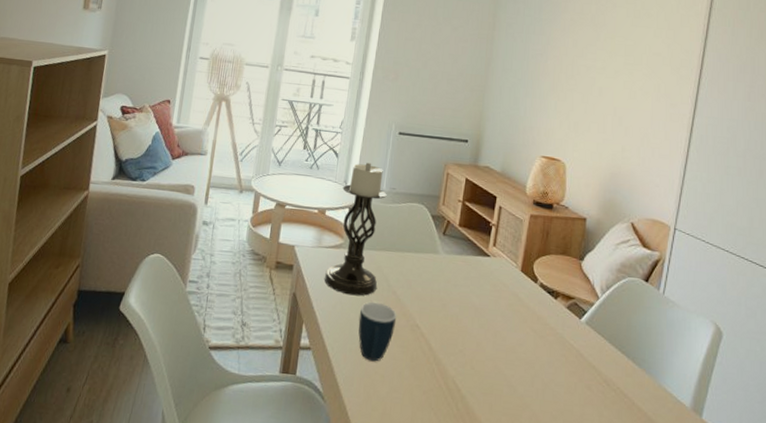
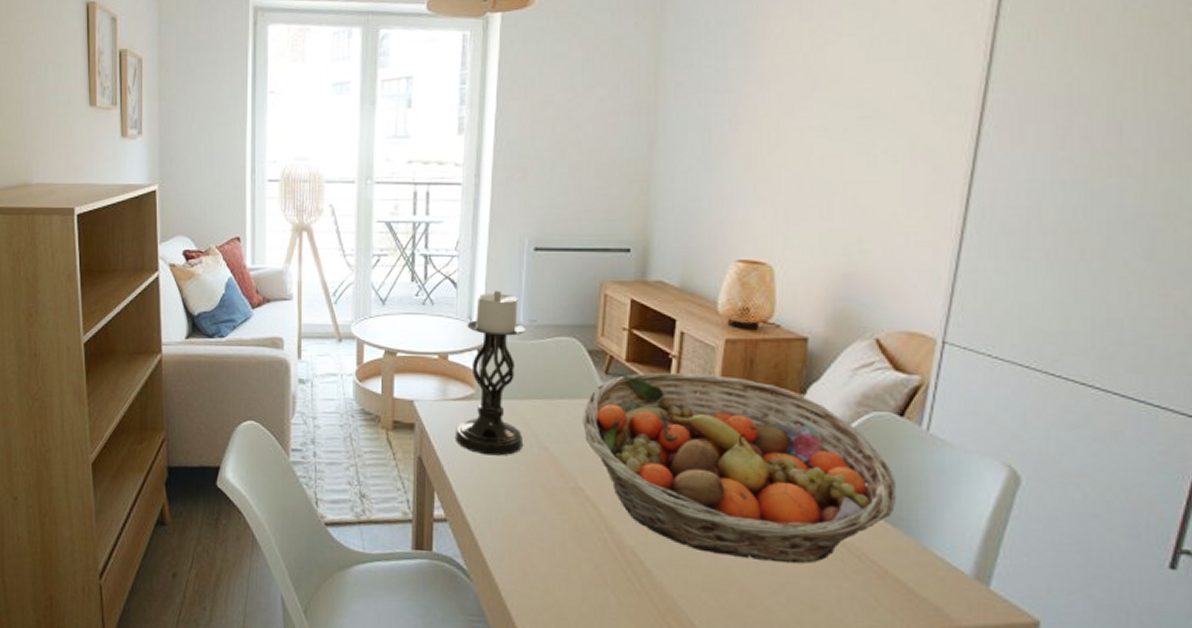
mug: present [358,301,397,362] -> none [503,462,552,533]
fruit basket: none [423,236,641,395] -> present [583,372,895,564]

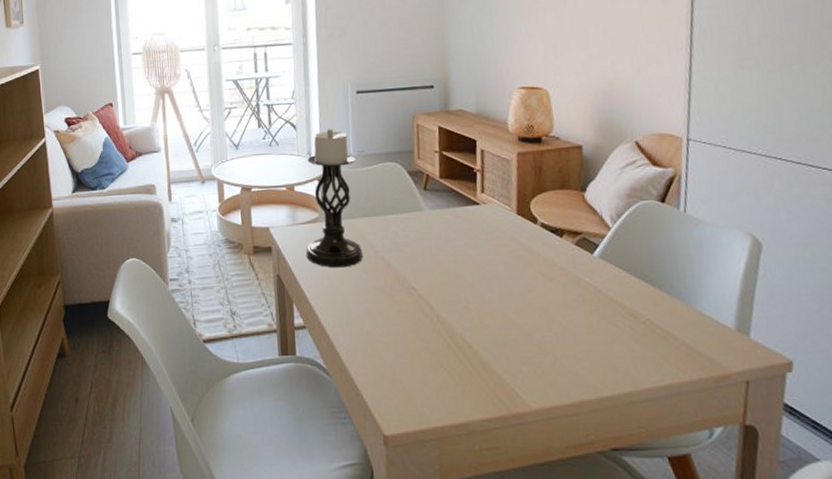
fruit basket: present [583,372,895,564] -> none [409,183,668,334]

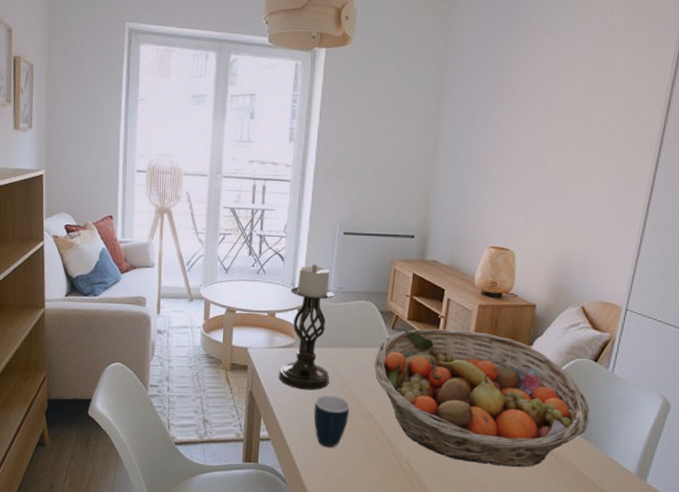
mug: none [349,270,390,331] -> present [313,395,350,448]
fruit basket: none [409,183,668,334] -> present [374,328,589,468]

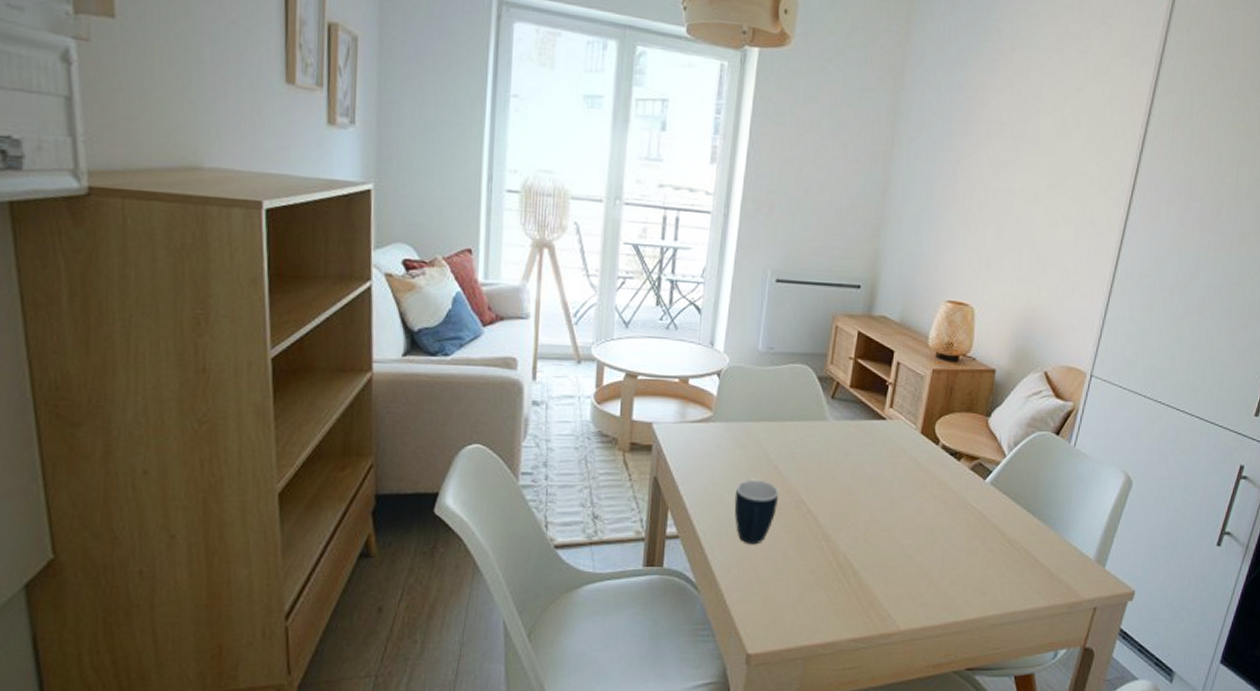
candle holder: present [279,264,335,390] -> none [692,318,764,475]
fruit basket: present [374,328,589,468] -> none [809,397,1049,559]

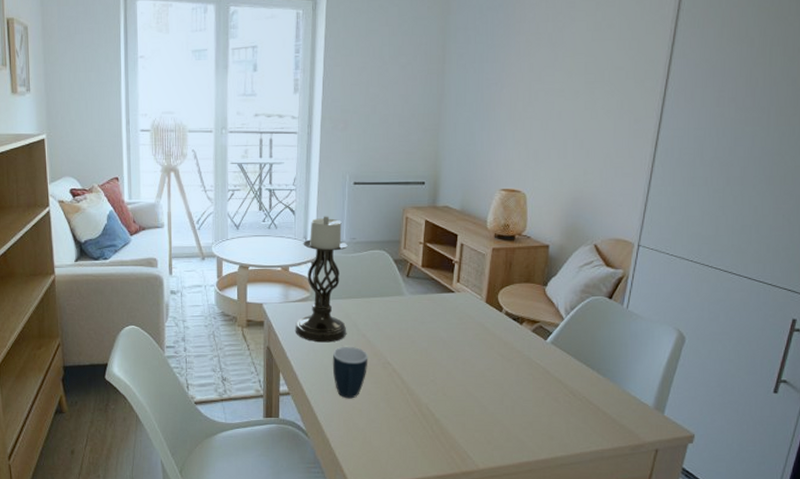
candle holder: none [692,318,764,475] -> present [296,216,348,343]

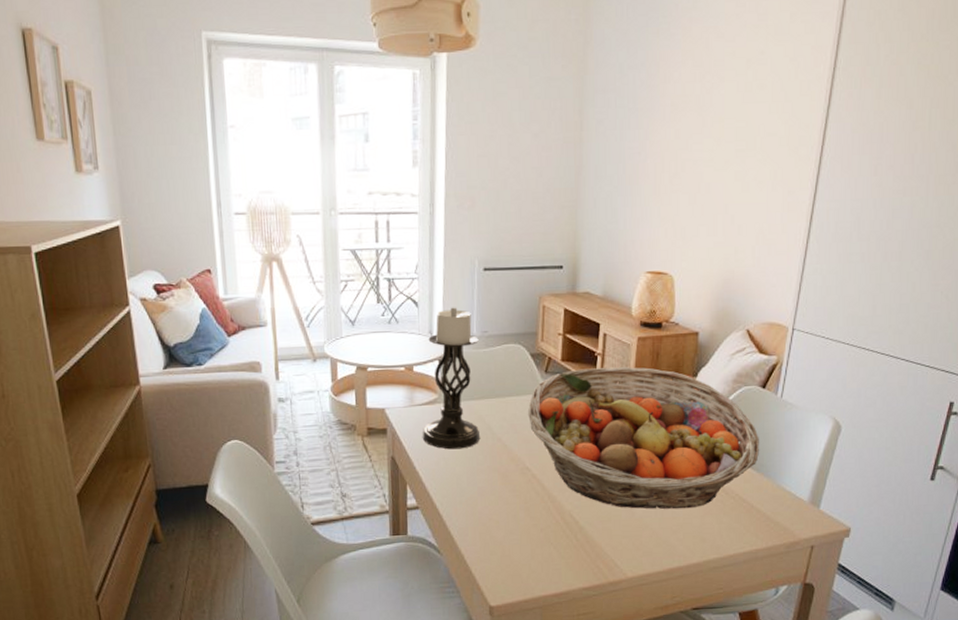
mug: present [332,346,368,399] -> none [465,452,505,510]
fruit basket: none [391,274,606,408] -> present [528,367,759,509]

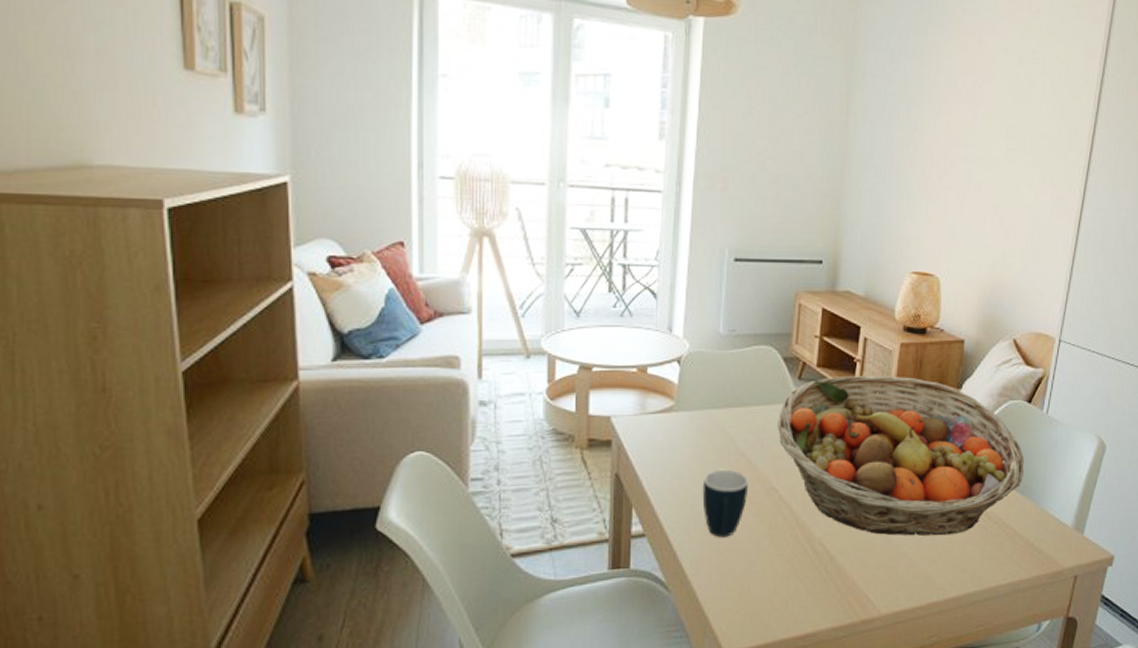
candle holder: present [423,307,481,450] -> none [655,301,725,466]
mug: none [465,452,505,510] -> present [702,469,749,538]

